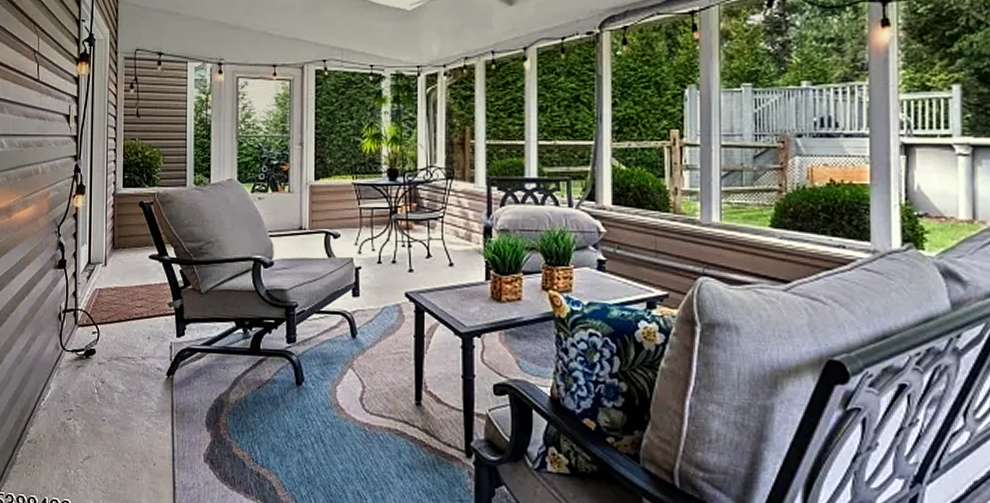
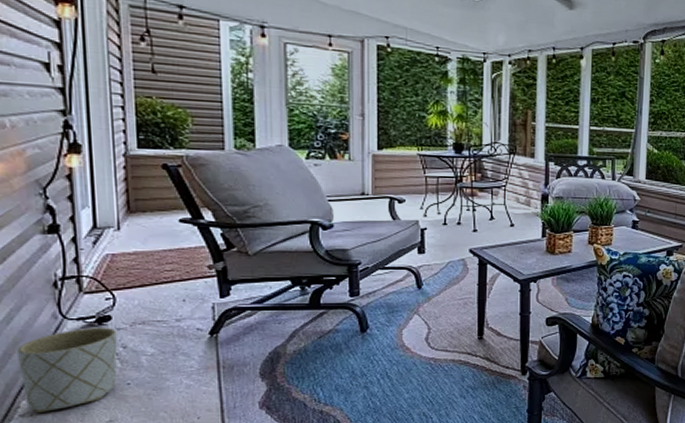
planter: none [31,360,98,442] -> present [17,327,118,414]

